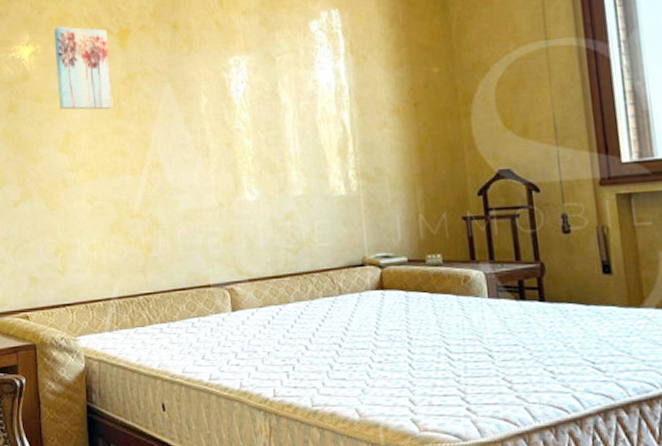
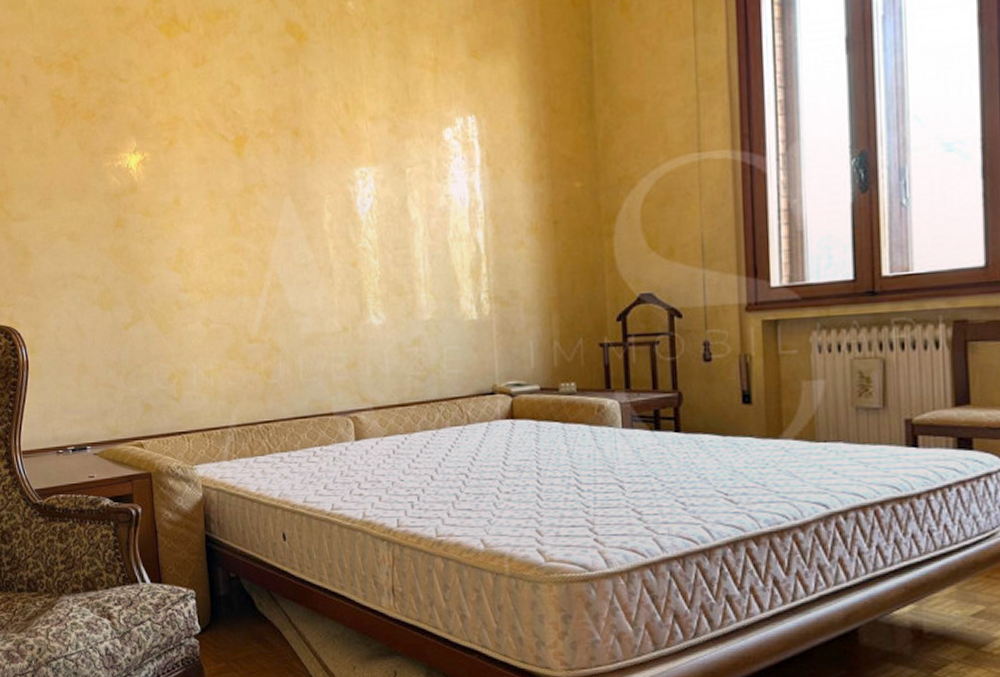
wall art: present [53,26,113,110] -> none [163,131,229,226]

